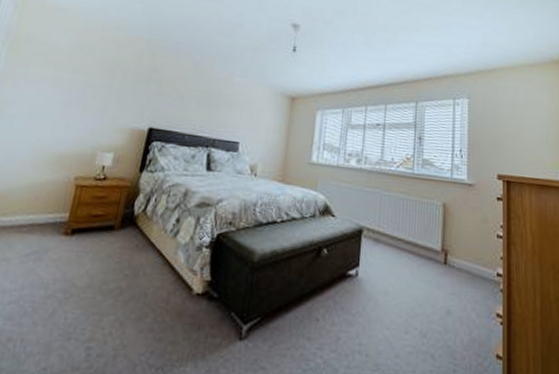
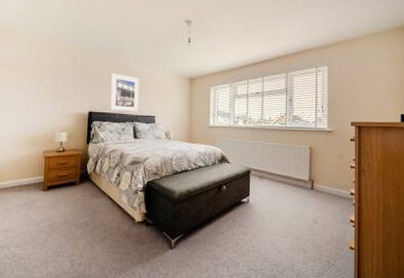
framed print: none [179,80,223,135] -> present [110,73,139,112]

